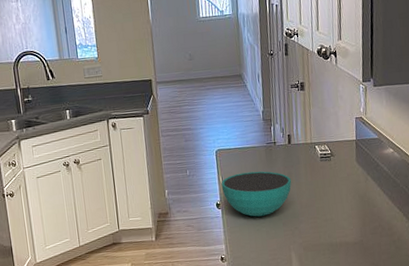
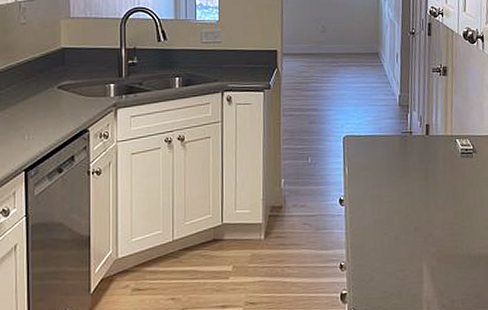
bowl: present [221,171,292,217] -> none [347,164,428,218]

